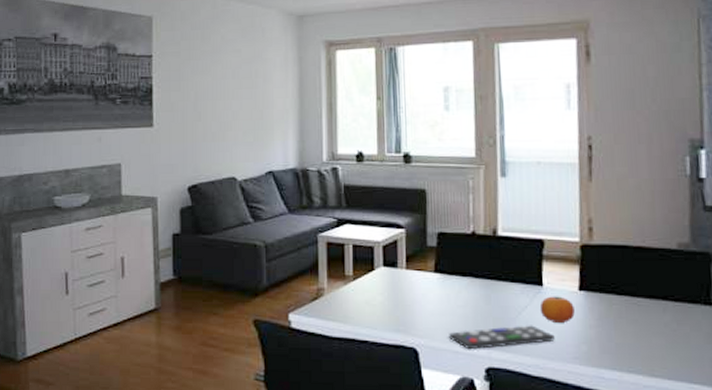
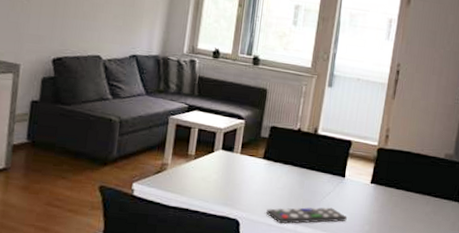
fruit: present [539,296,575,324] -> none [339,186,365,208]

